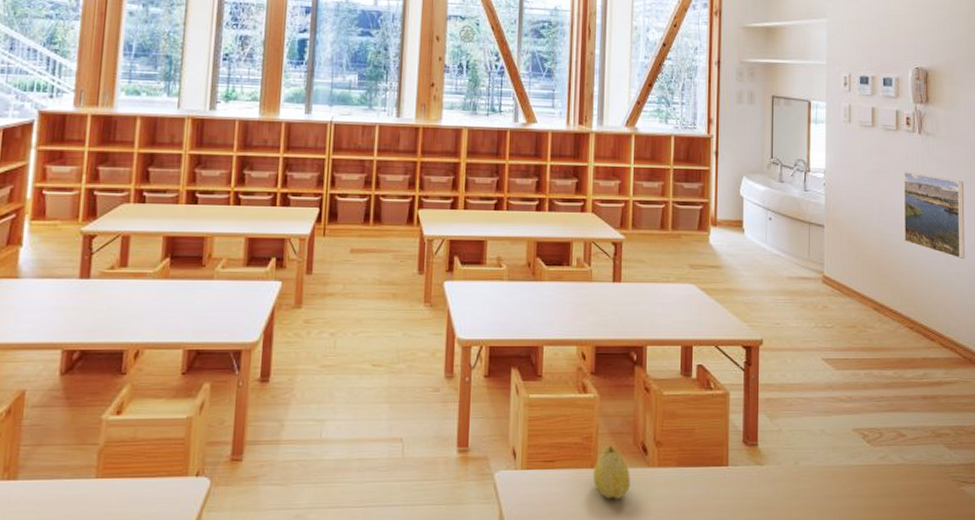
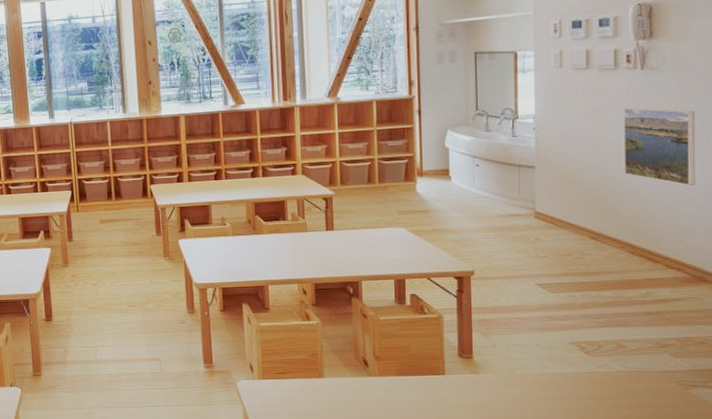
fruit: present [592,444,630,500] -> none [320,360,354,402]

